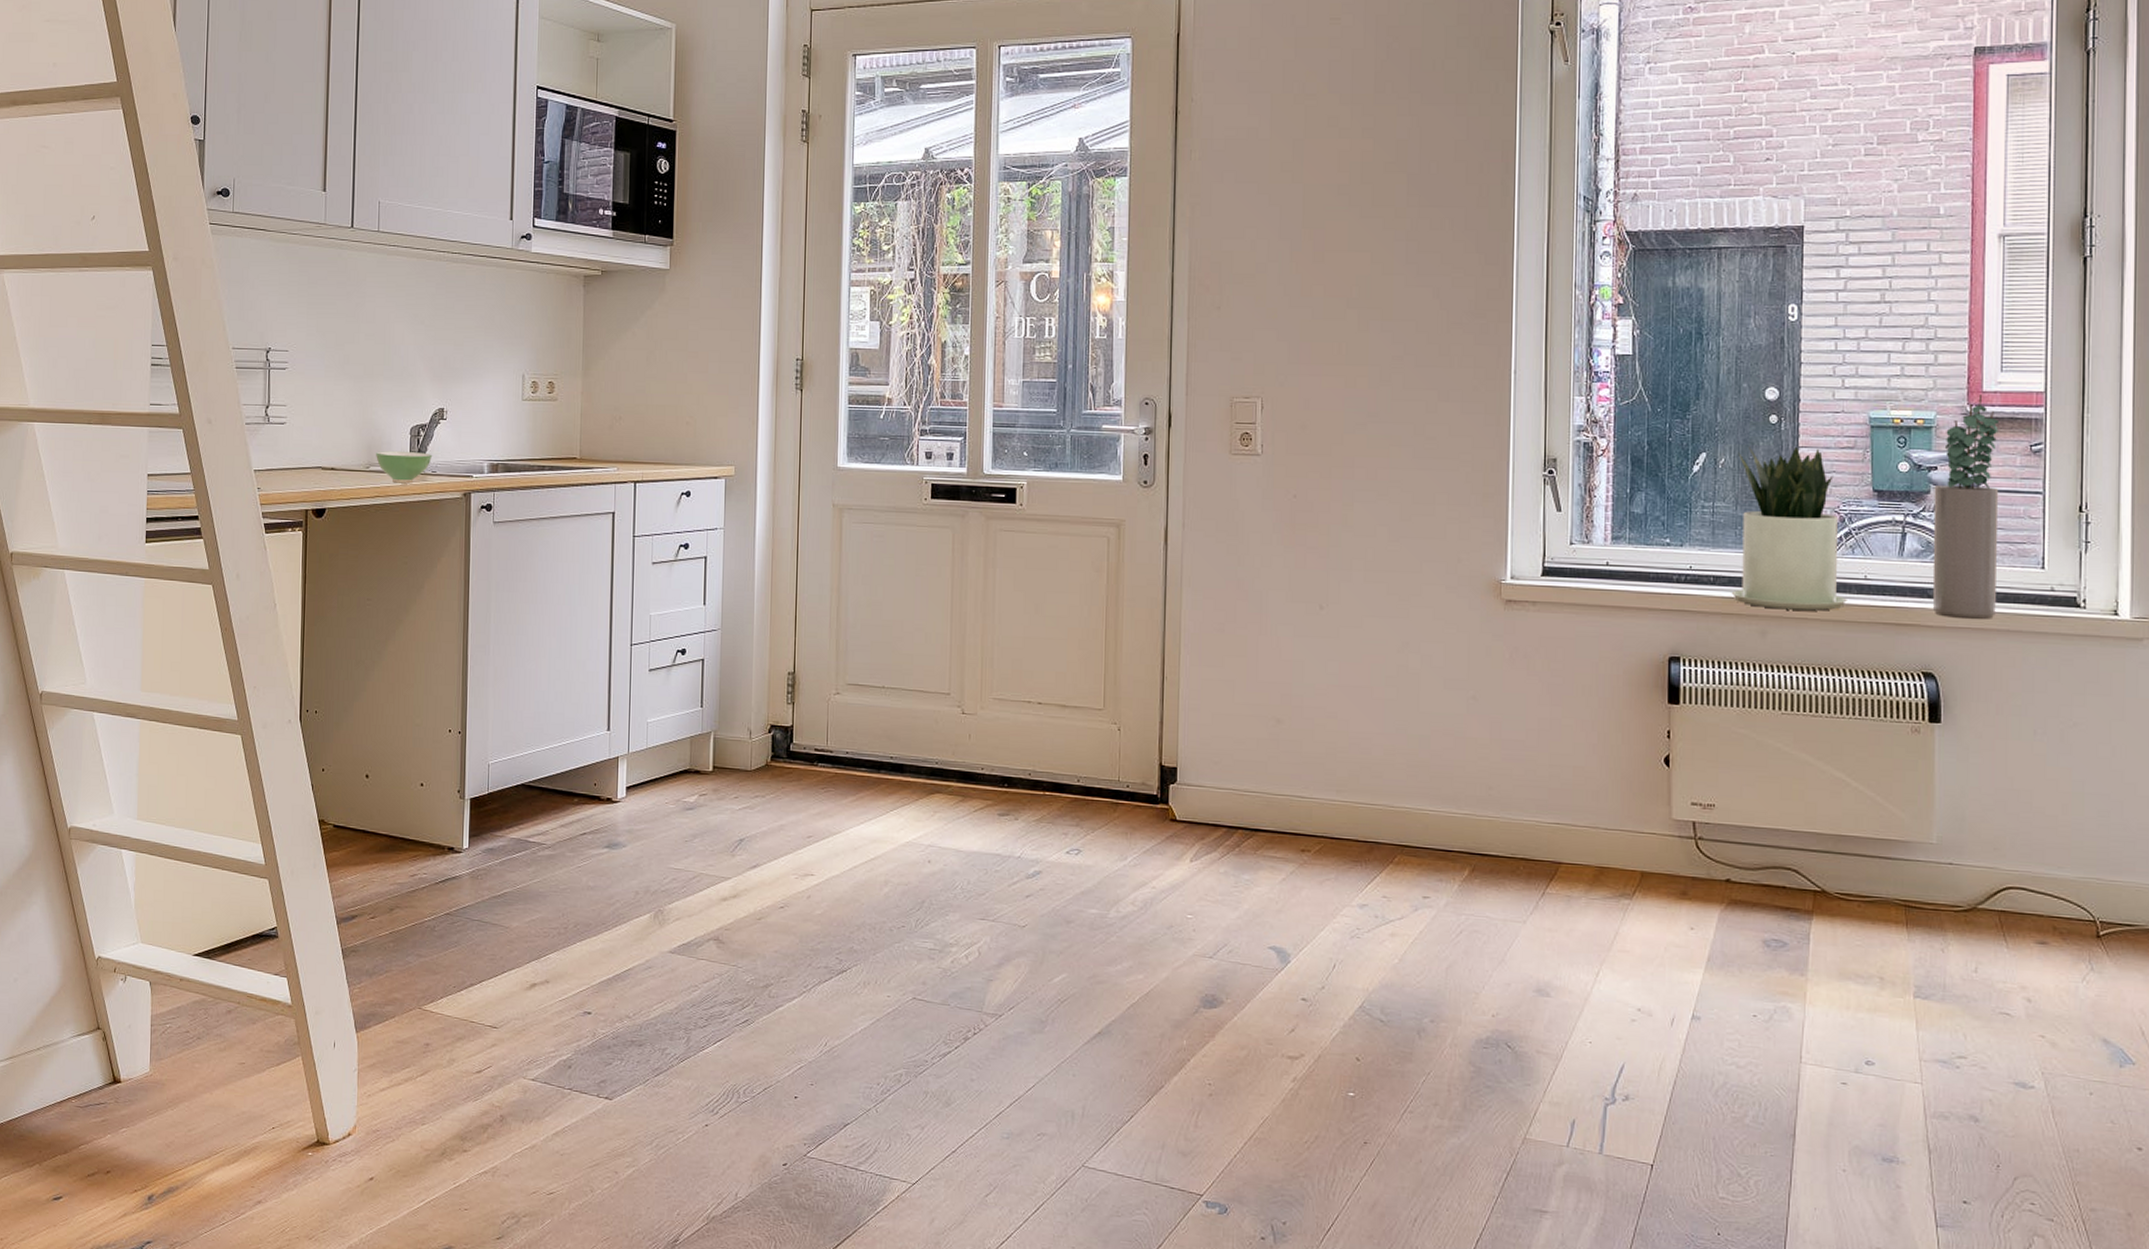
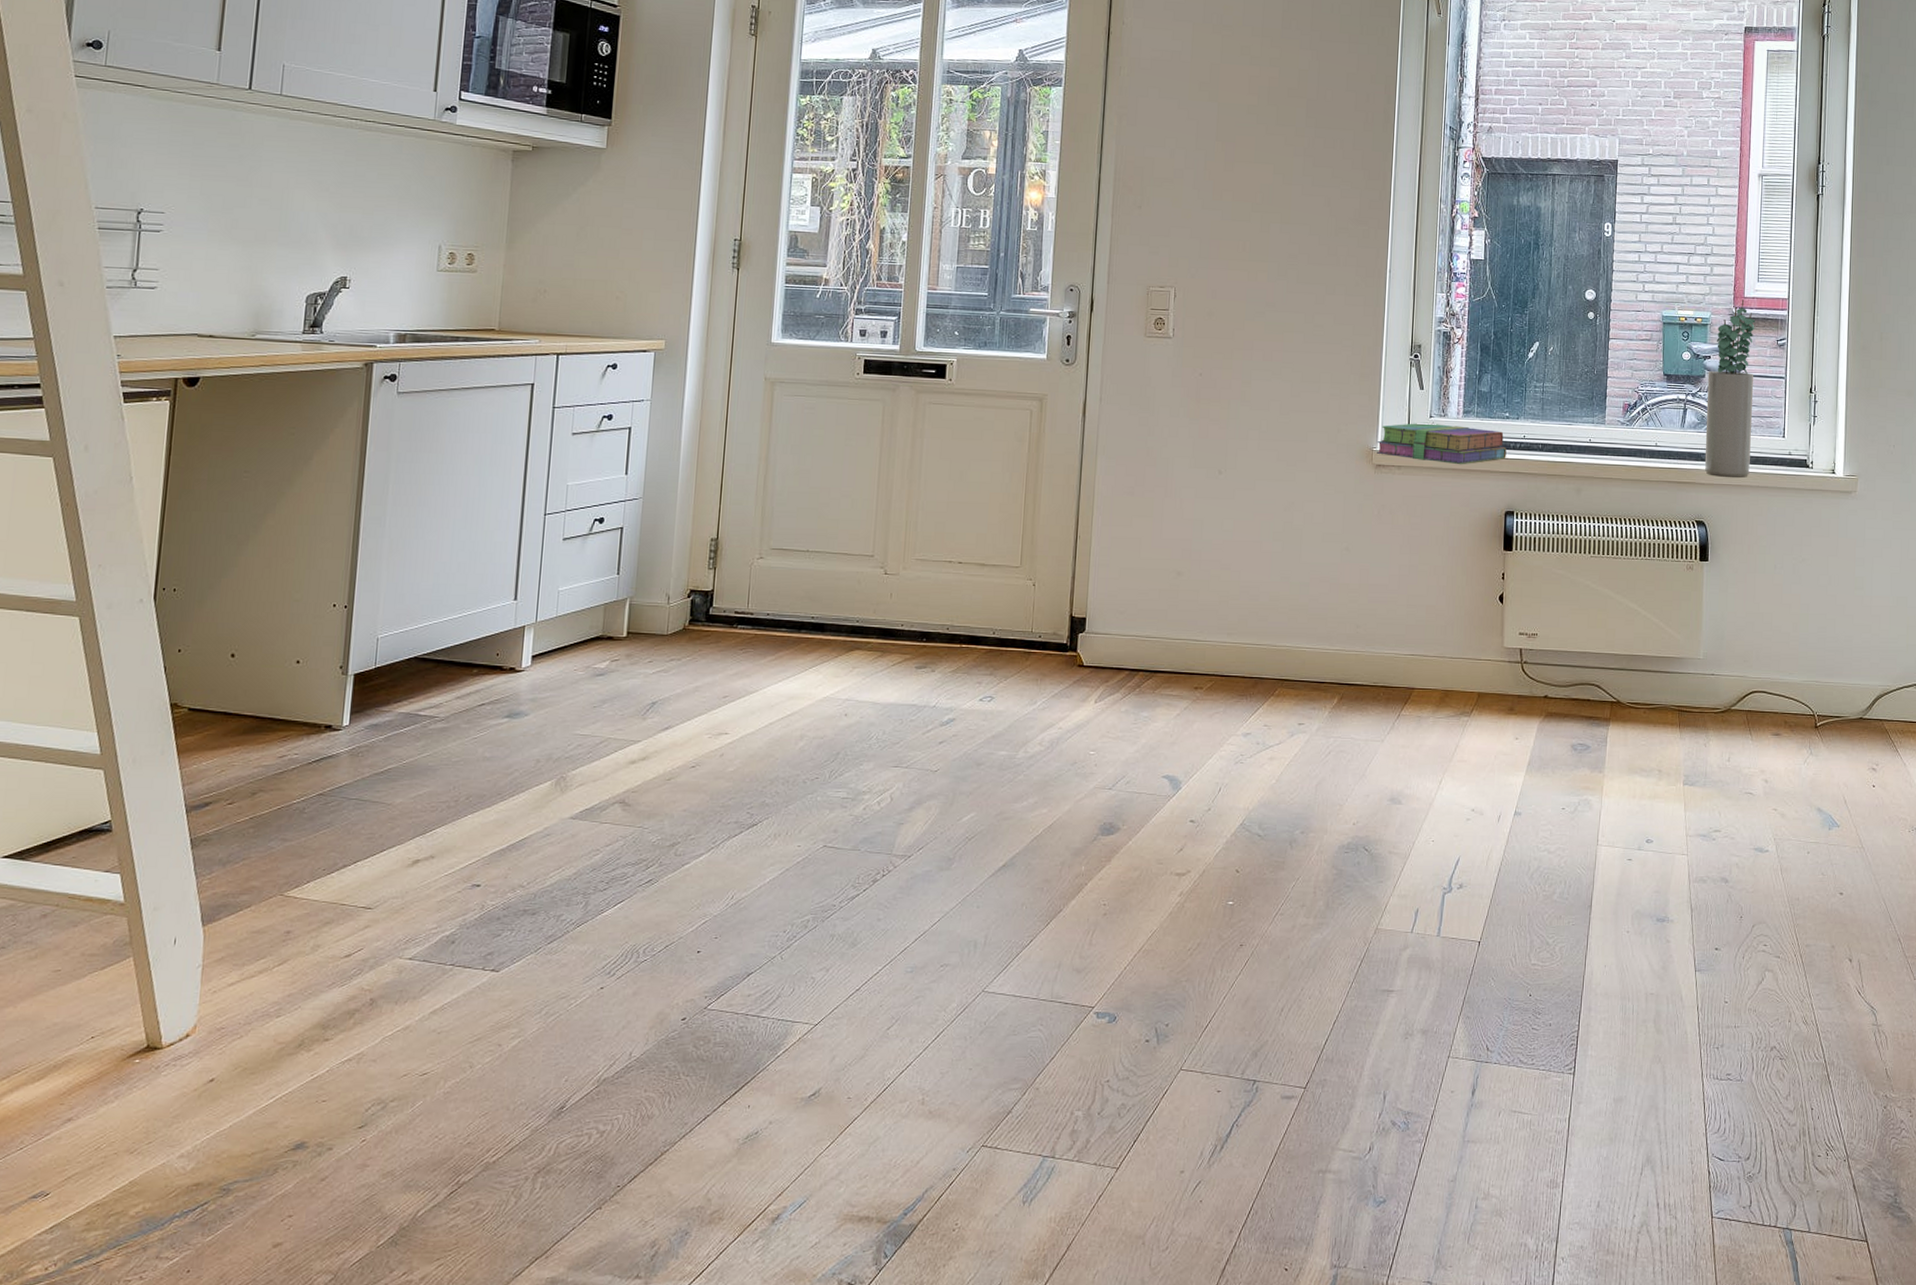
bowl: present [375,451,433,484] -> none [263,319,331,353]
books: none [1506,550,1668,601] -> present [1377,422,1507,465]
planter: present [1731,446,1847,611] -> none [1555,337,1642,472]

